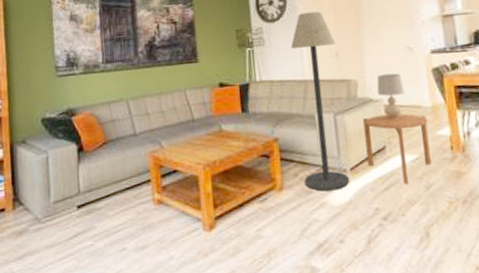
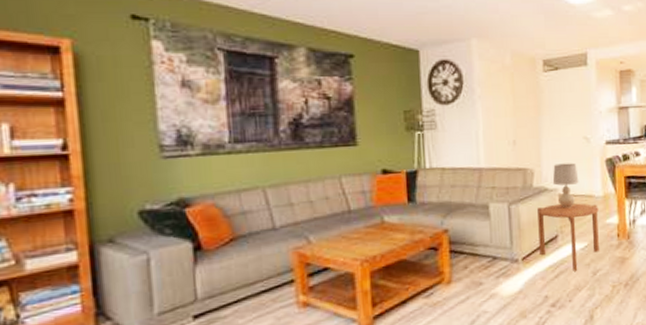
floor lamp: present [290,11,350,192] -> none [465,95,521,283]

